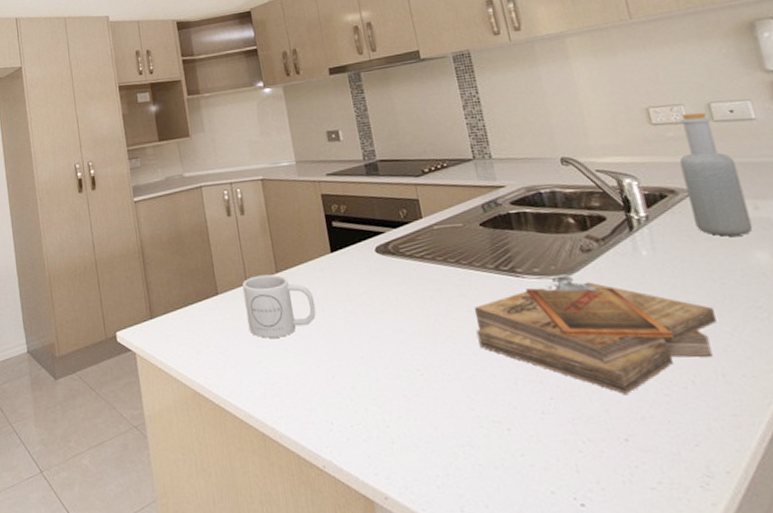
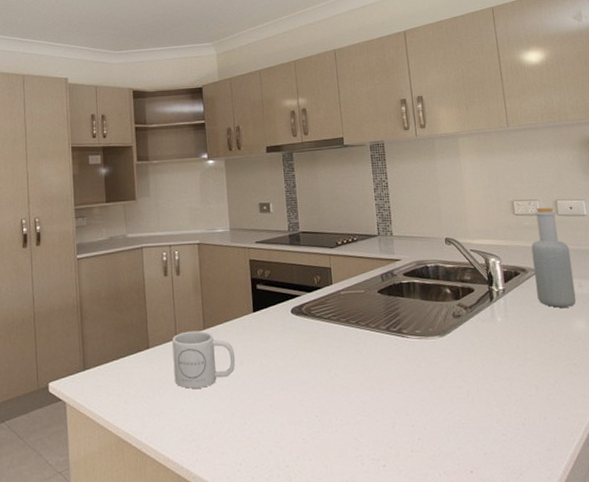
clipboard: present [475,275,717,394] -> none [367,337,544,434]

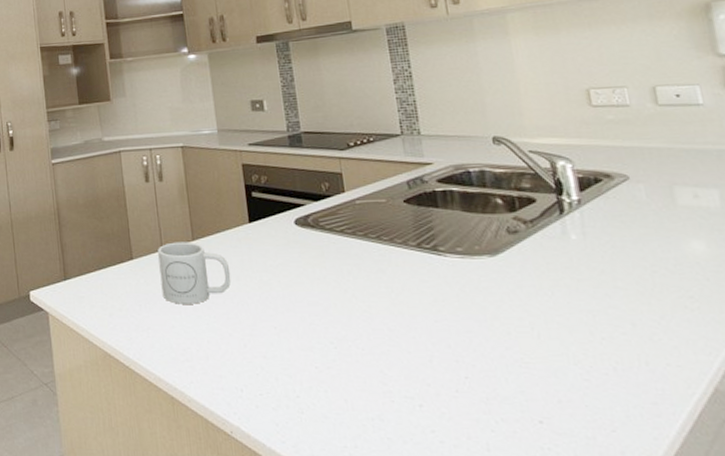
bottle: present [531,207,577,308] -> none [617,95,691,224]

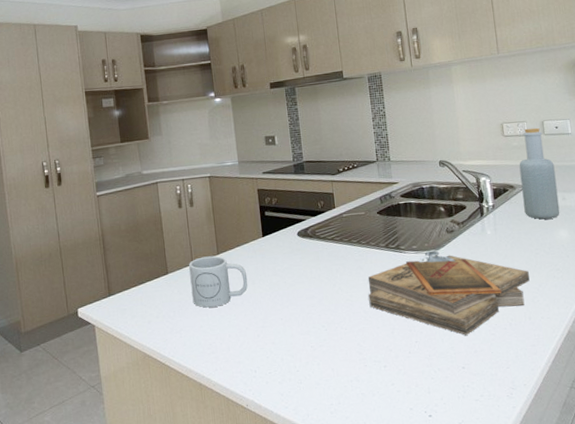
clipboard: none [393,256,644,377] -> present [368,250,530,335]
bottle: none [617,95,691,224] -> present [519,127,560,220]

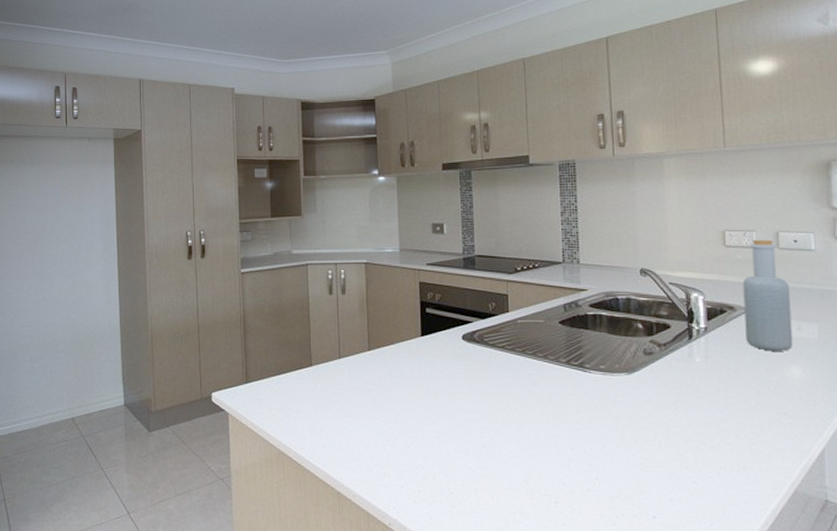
mug: present [189,256,248,308] -> none [336,351,401,409]
clipboard: present [368,250,530,335] -> none [541,374,747,479]

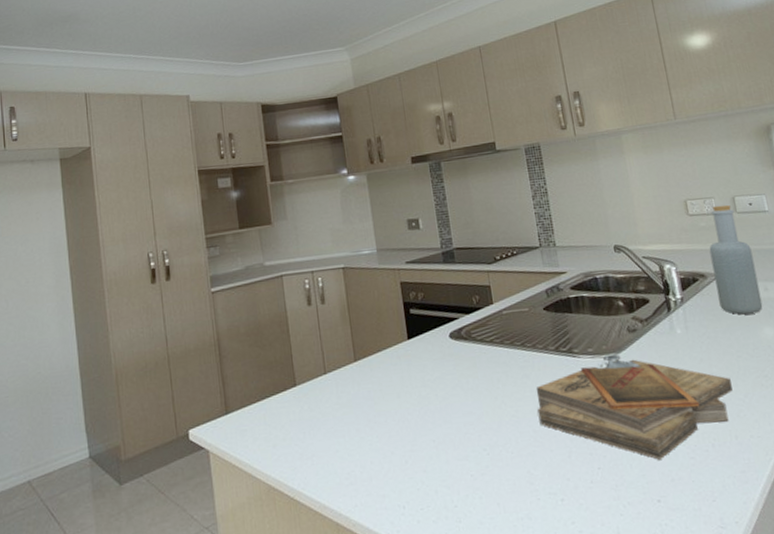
clipboard: none [541,374,747,479] -> present [537,354,733,460]

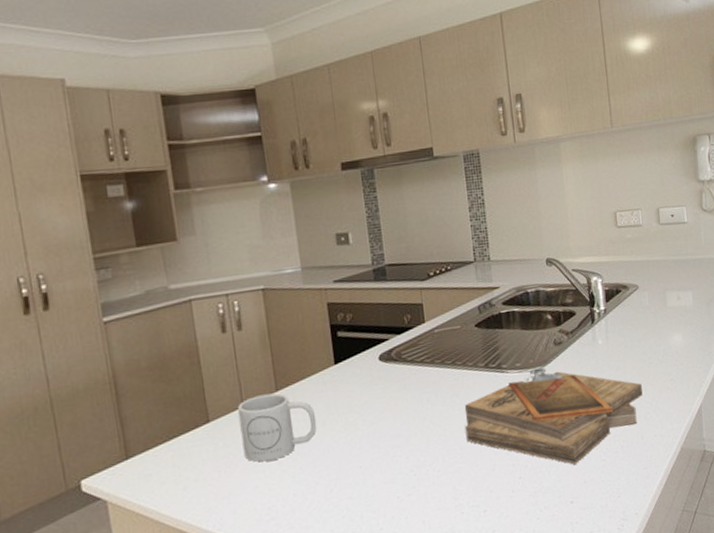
mug: none [321,363,392,428] -> present [238,393,317,462]
bottle: present [709,204,763,315] -> none [633,216,675,324]

